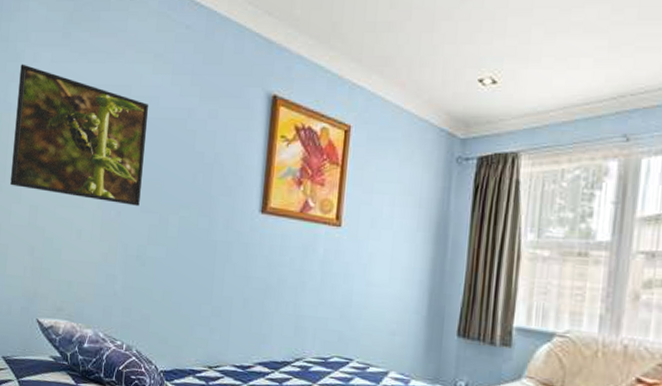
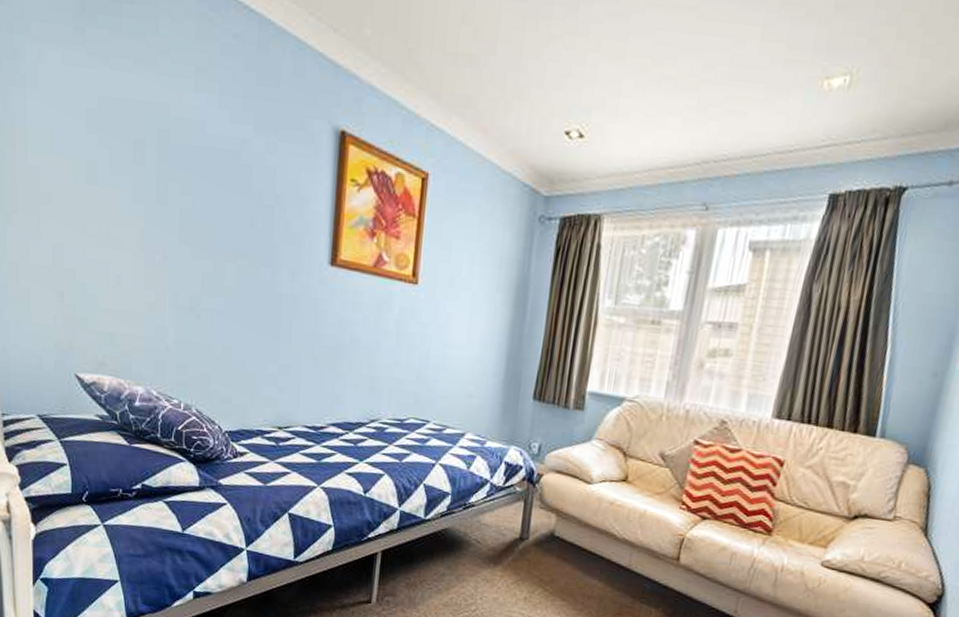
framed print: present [10,64,149,206] -> none [21,63,193,250]

